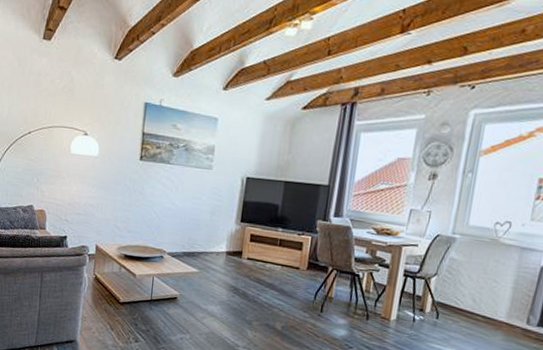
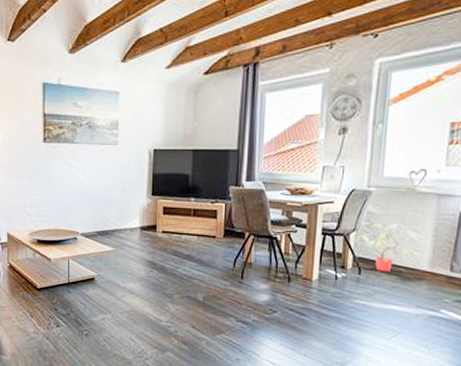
potted plant: none [437,268,505,320] -> present [357,222,425,273]

